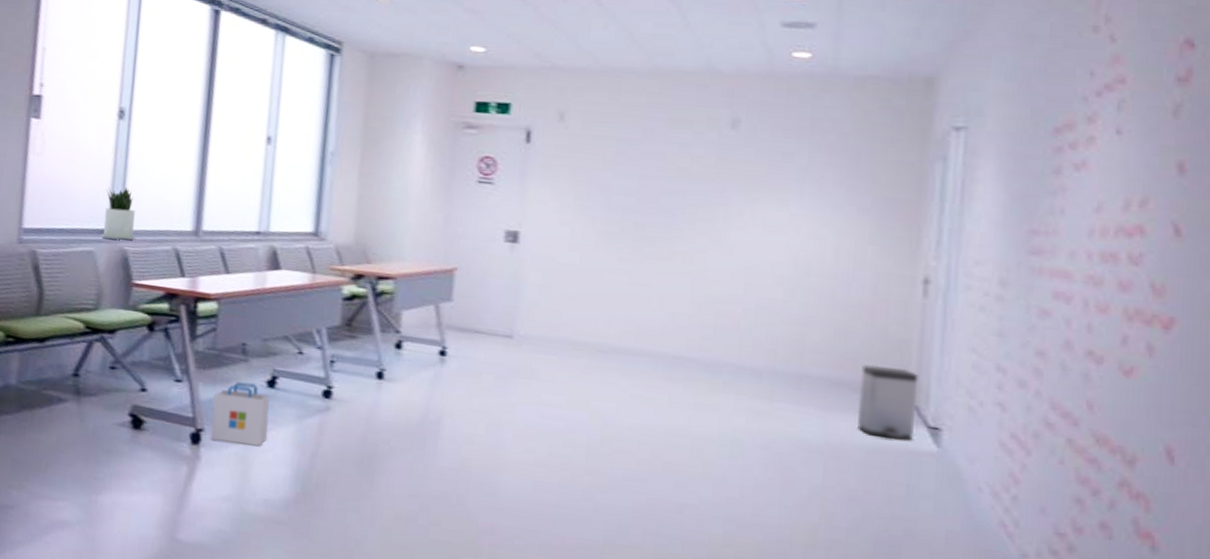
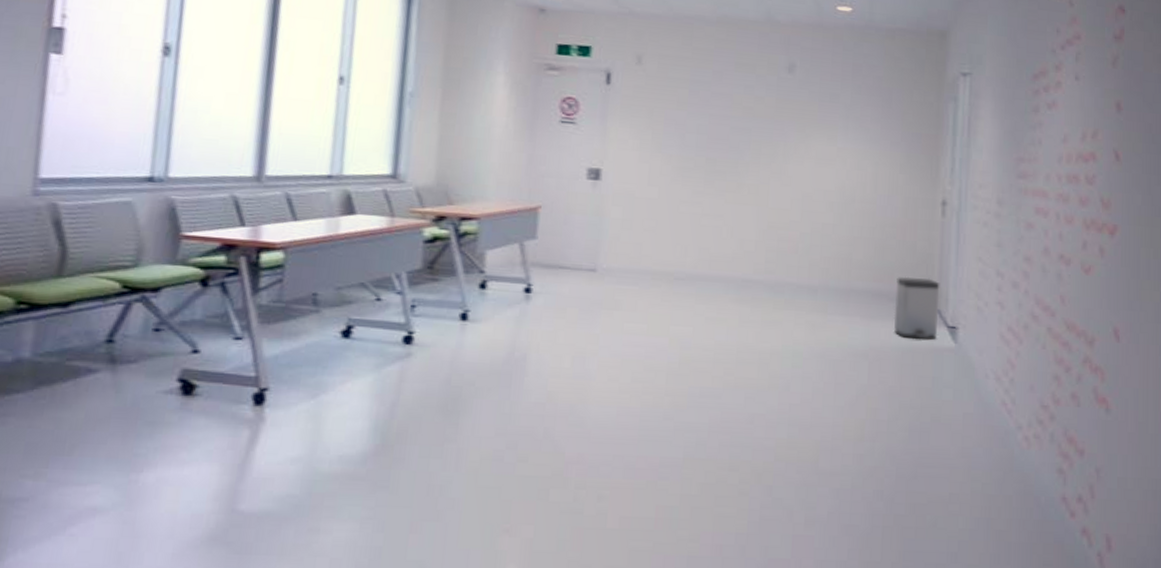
planter: present [99,187,136,241] -> none [139,131,185,190]
shopping bag: present [210,381,270,447] -> none [276,334,345,401]

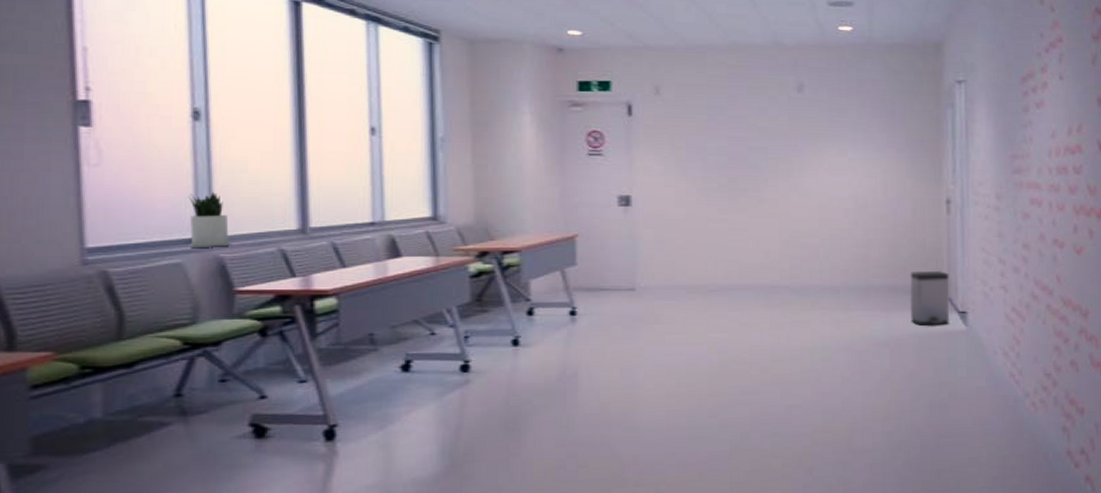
planter: none [139,131,185,190] -> present [187,192,232,249]

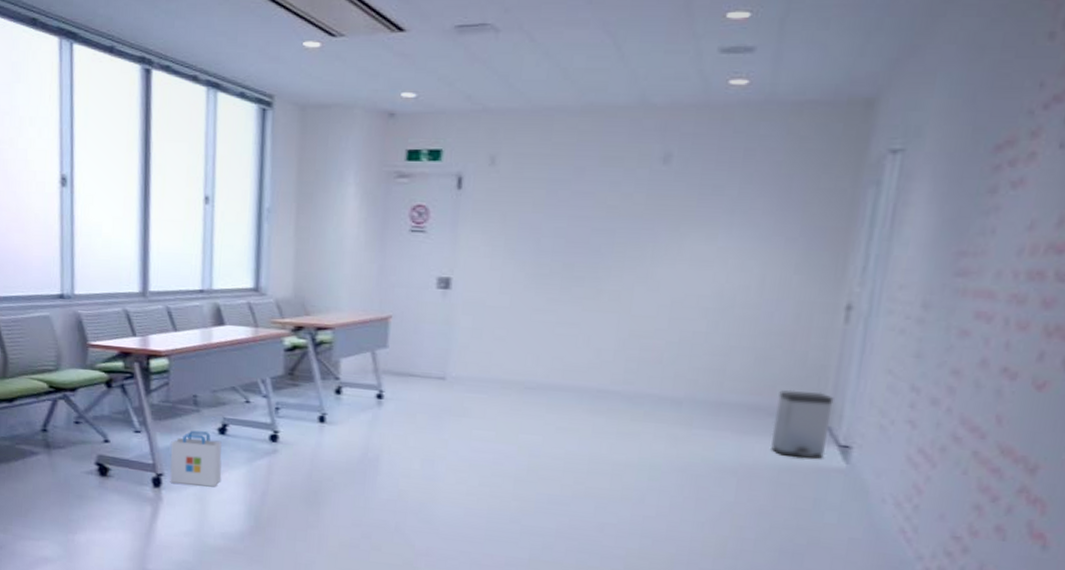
planter: present [187,192,232,249] -> none [54,254,87,305]
shopping bag: none [345,371,408,434] -> present [170,430,222,487]

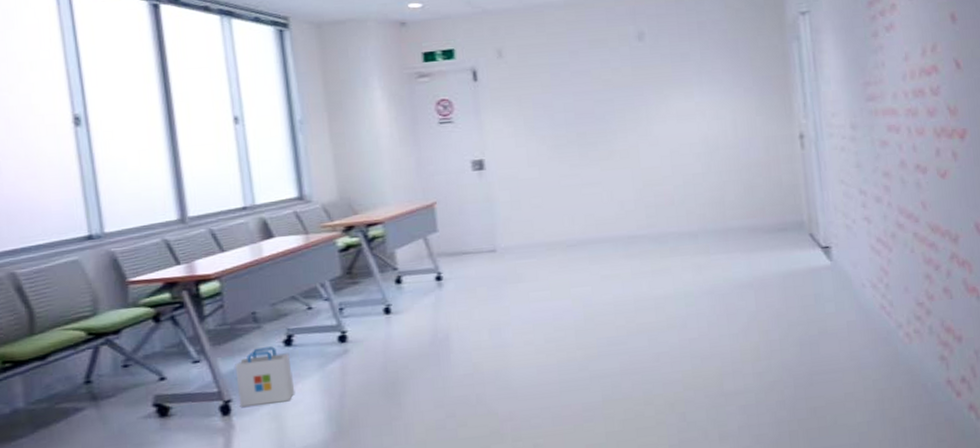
pedal bin: present [771,389,834,459] -> none [768,206,813,264]

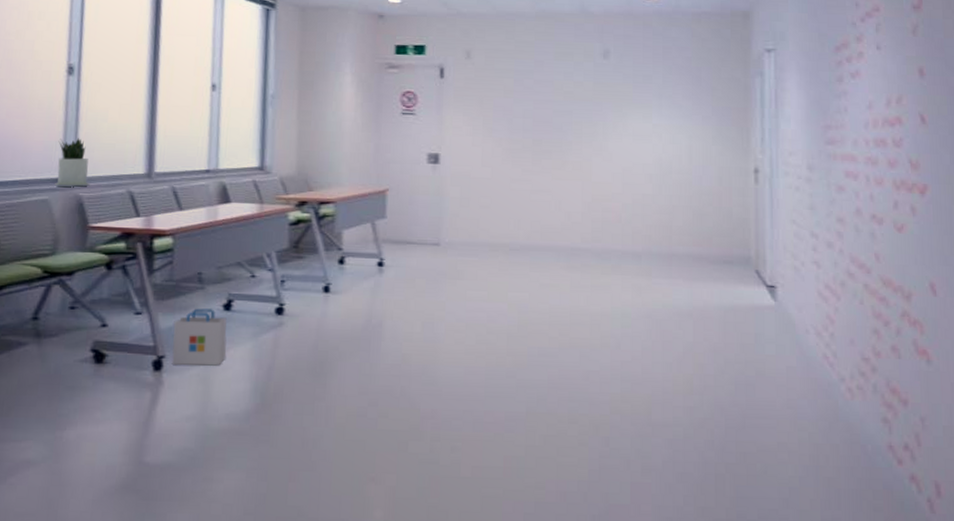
planter: none [78,191,121,246] -> present [53,138,90,188]

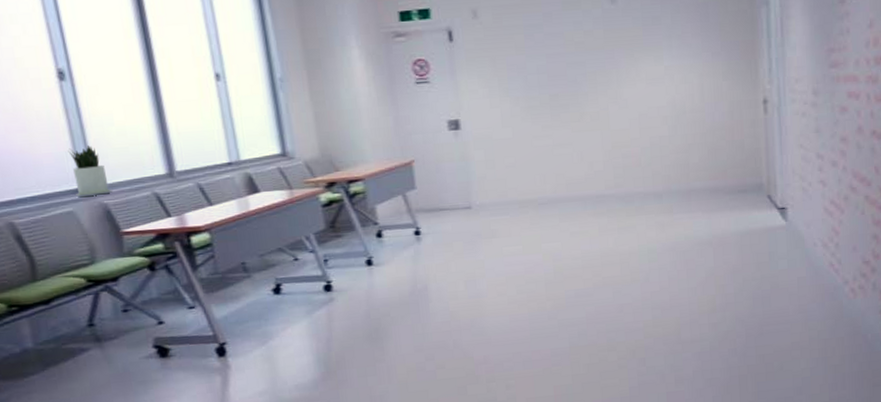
shopping bag: present [171,308,227,366] -> none [228,294,286,350]

